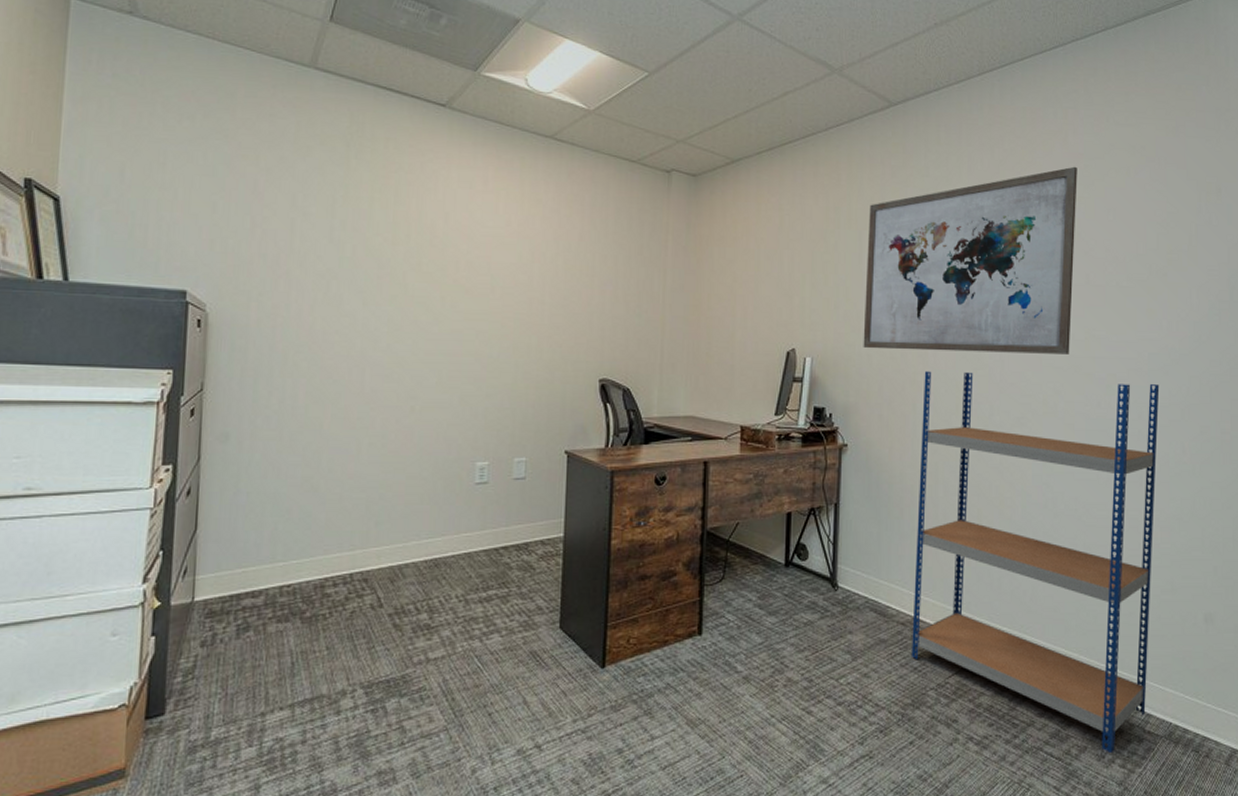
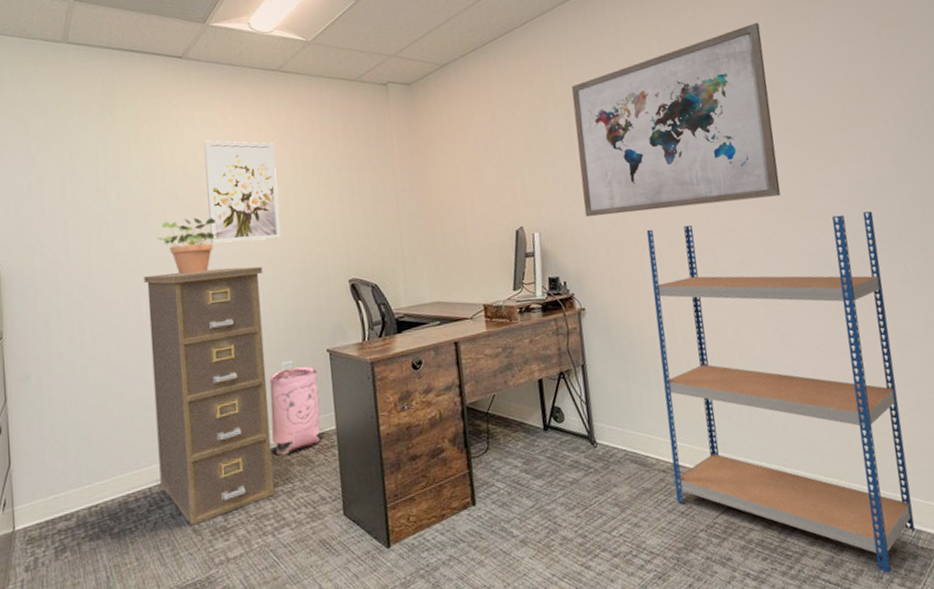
filing cabinet: none [363,343,506,620] -> present [144,266,275,526]
potted plant: none [391,287,466,349] -> present [156,217,222,275]
wall art: none [451,204,536,323] -> present [203,140,281,244]
bag: none [492,466,551,557] -> present [269,366,321,456]

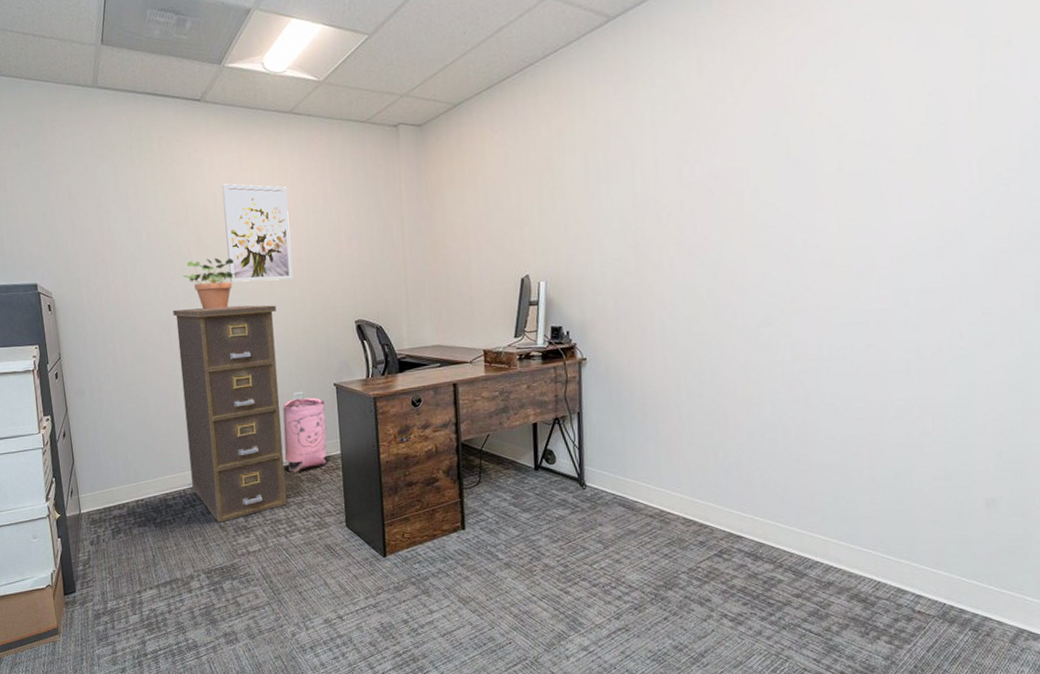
wall art: present [572,22,781,217] -> none [593,46,826,267]
shelving unit: present [646,211,916,573] -> none [660,269,930,630]

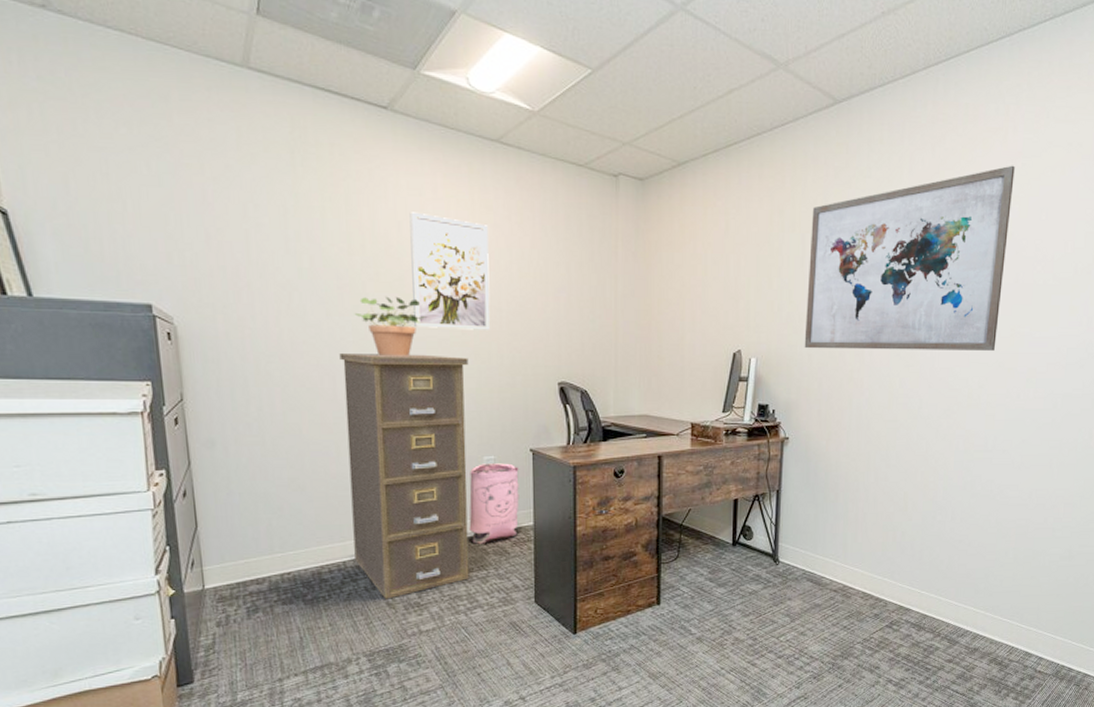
wall art: none [593,46,826,267] -> present [804,165,1015,351]

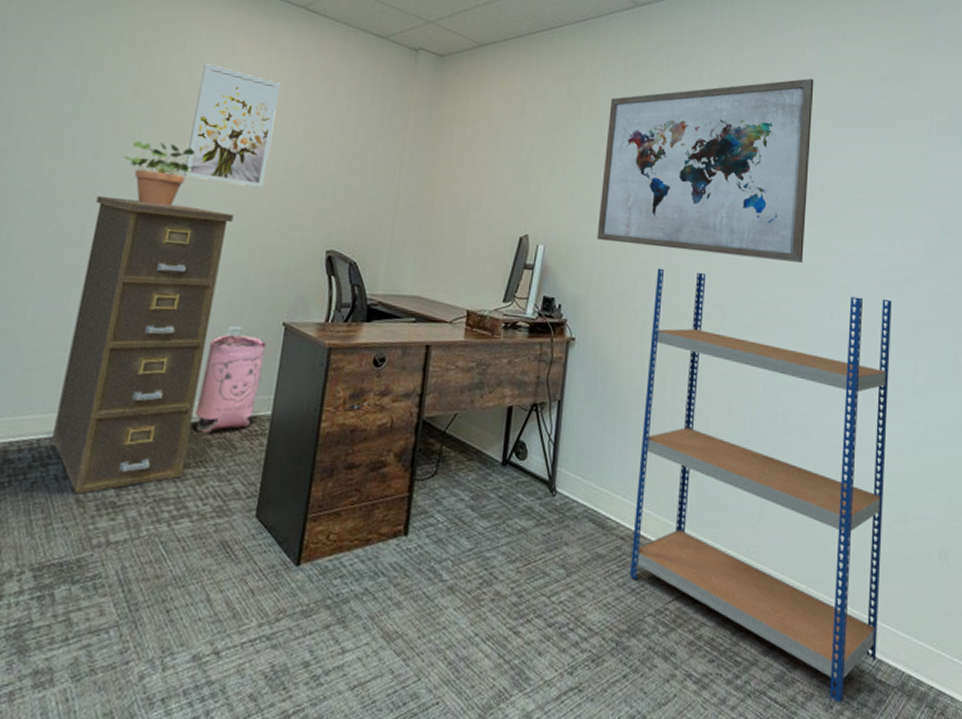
shelving unit: none [842,368,1075,688] -> present [630,268,892,702]

